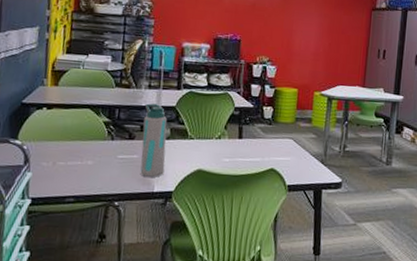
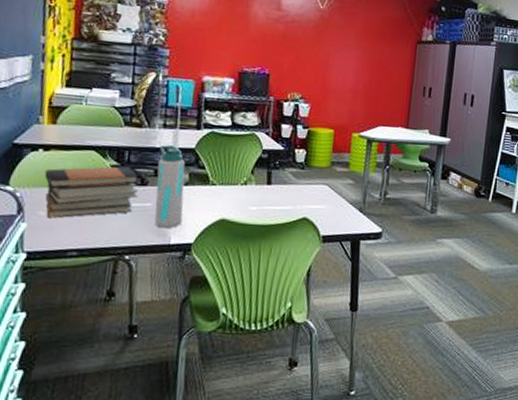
book stack: none [47,122,128,169] -> present [44,166,140,219]

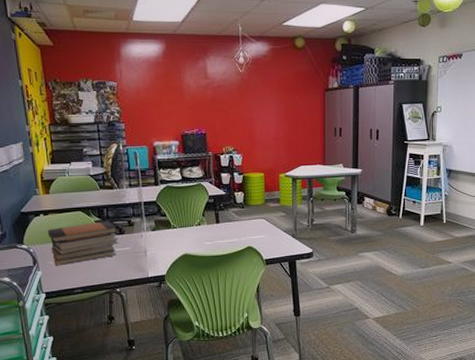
water bottle: present [154,144,186,228] -> none [128,199,155,265]

